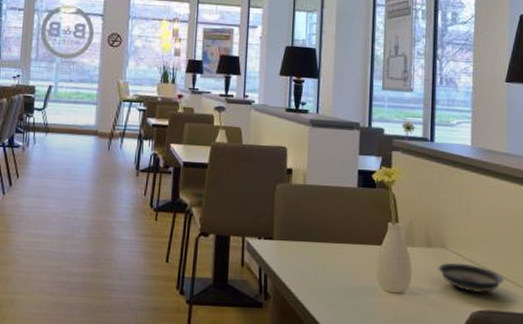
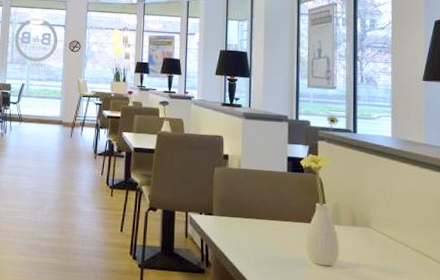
saucer: present [438,262,504,294] -> none [363,240,427,270]

